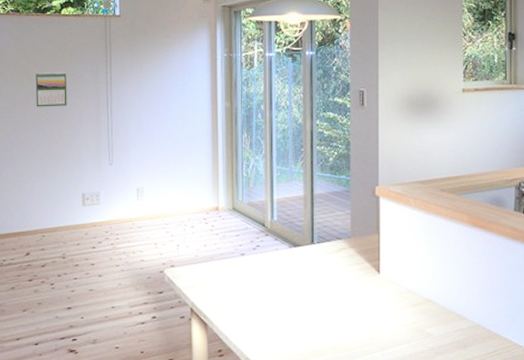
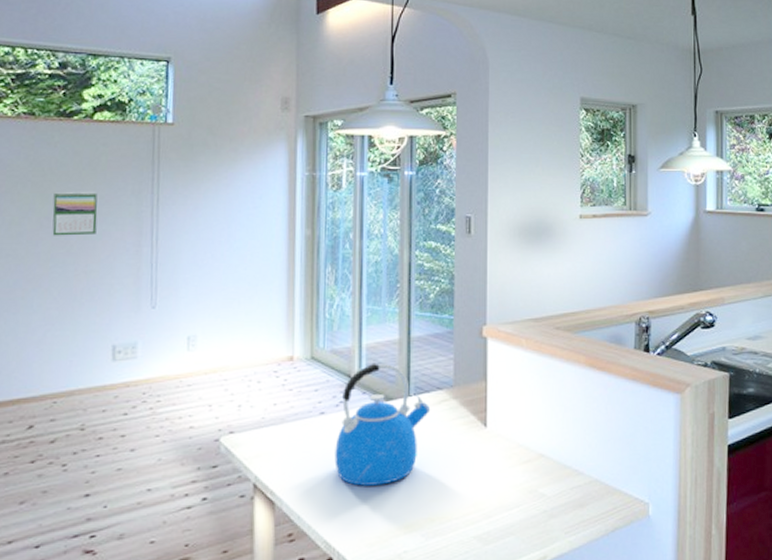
kettle: none [253,215,332,316] -> present [334,363,431,486]

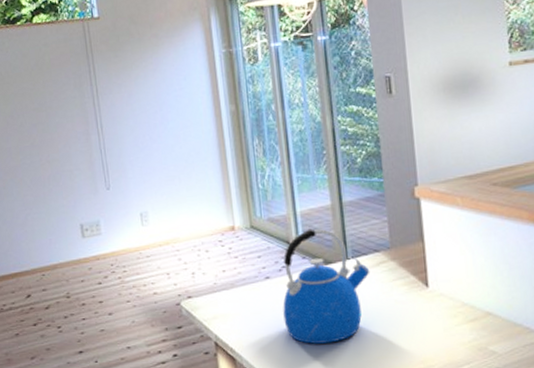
calendar: present [52,191,98,236] -> none [13,89,52,132]

